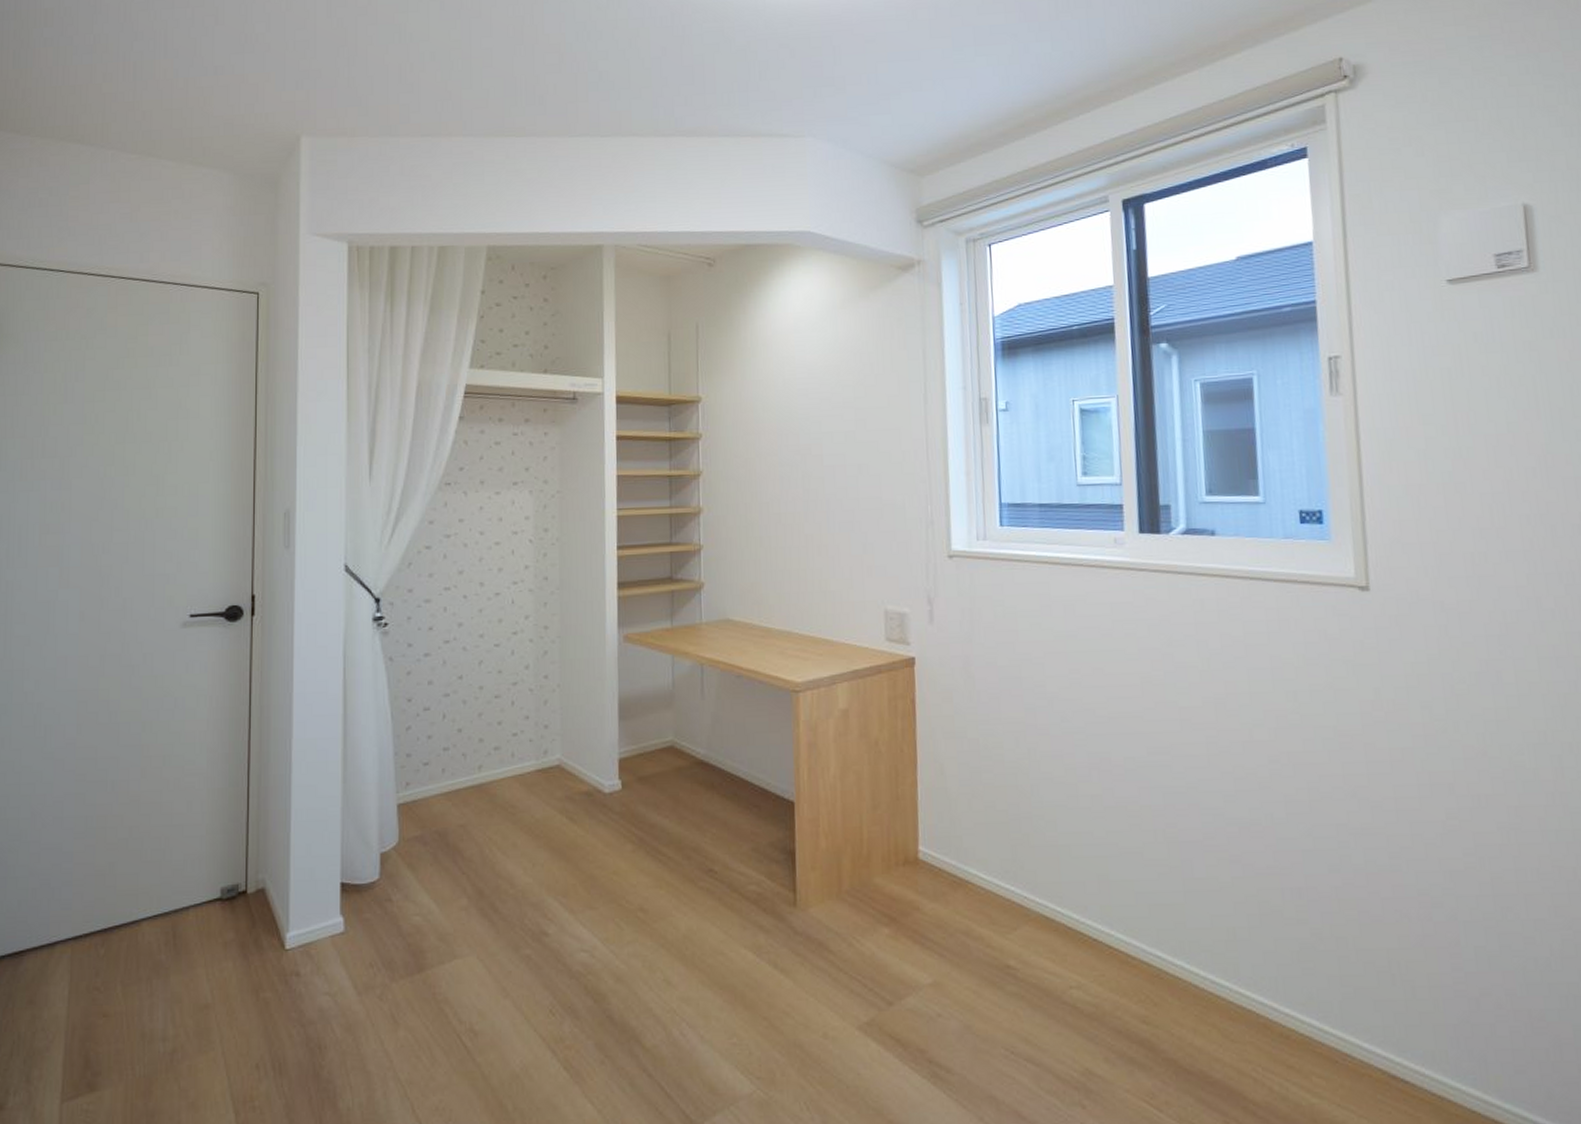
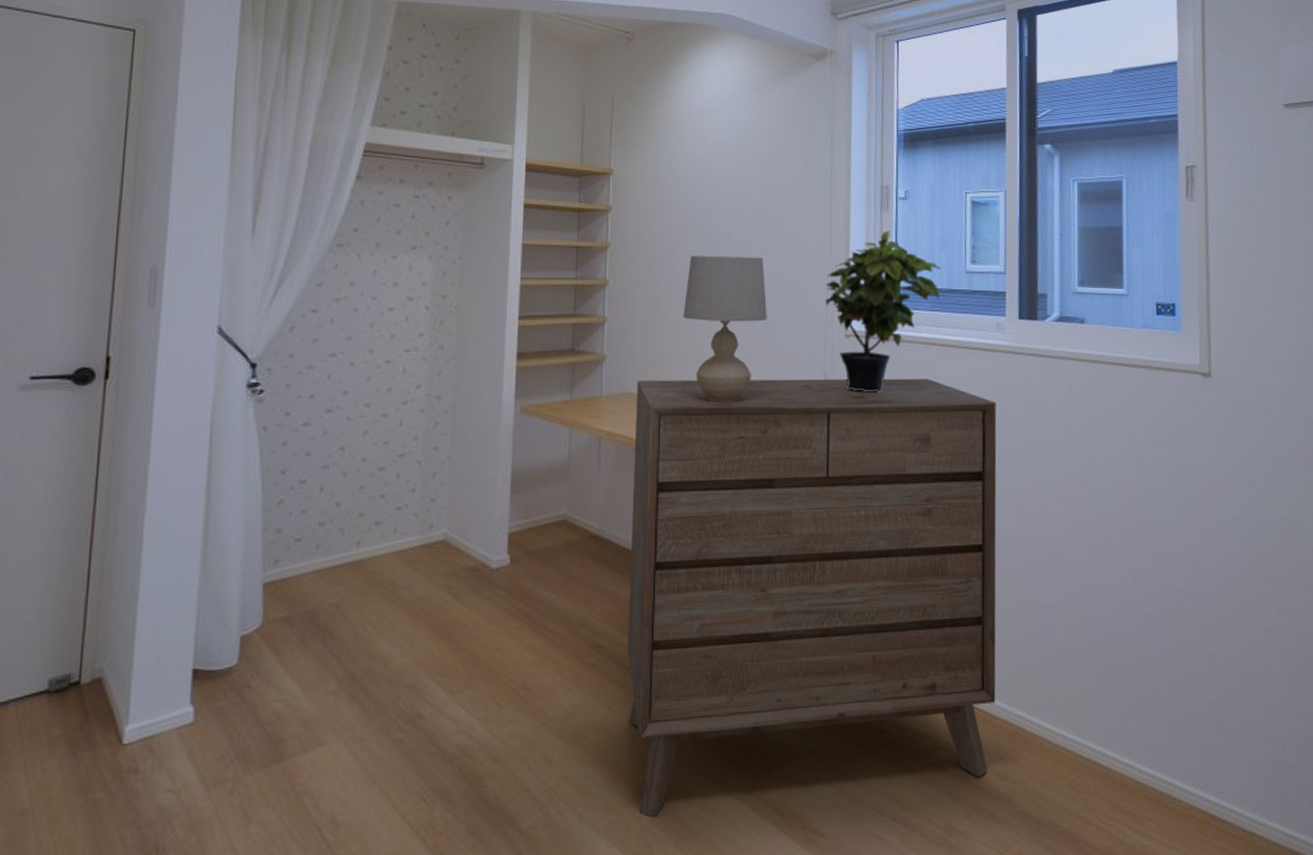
dresser: none [735,599,1133,1044] -> present [627,378,997,818]
table lamp: none [778,478,865,627] -> present [683,256,767,402]
potted plant: none [925,445,1050,615] -> present [825,231,941,393]

